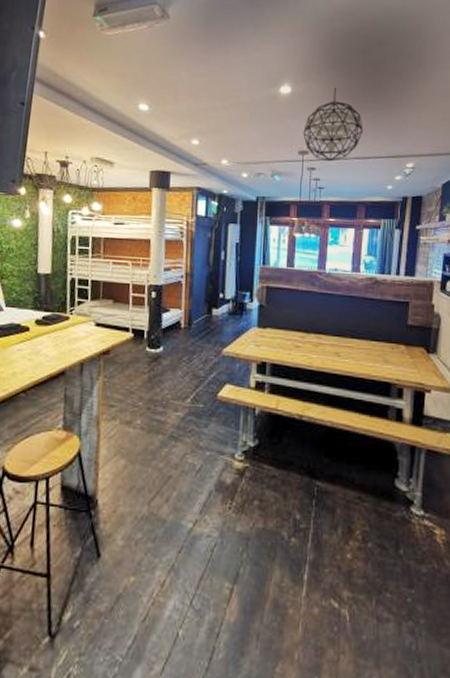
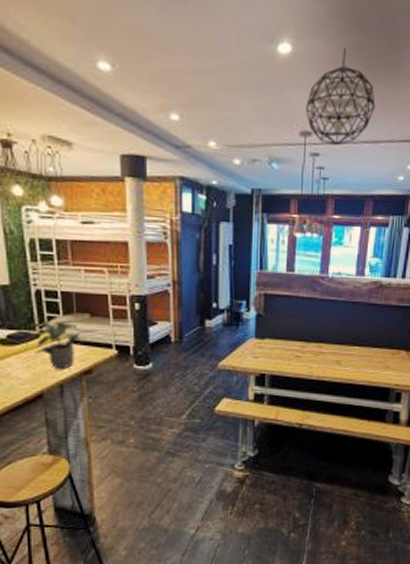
potted plant: none [56,305,105,349] -> present [25,321,83,369]

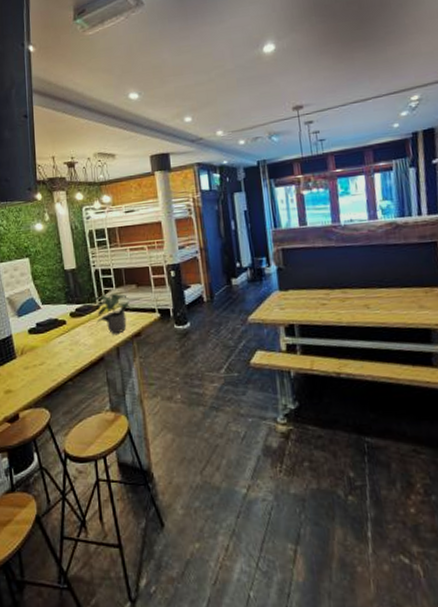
pendant light: present [305,48,375,146] -> none [294,34,358,112]

